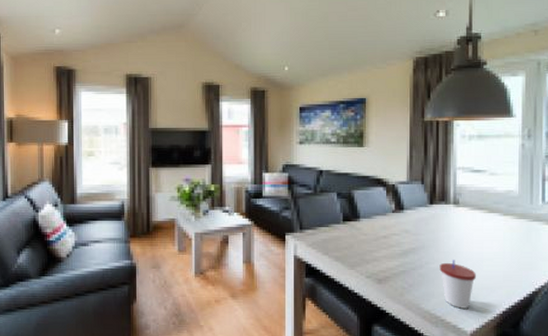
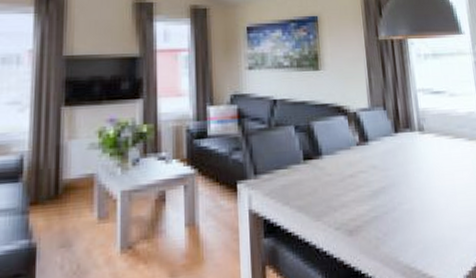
cup: present [439,260,476,309] -> none [413,197,452,257]

